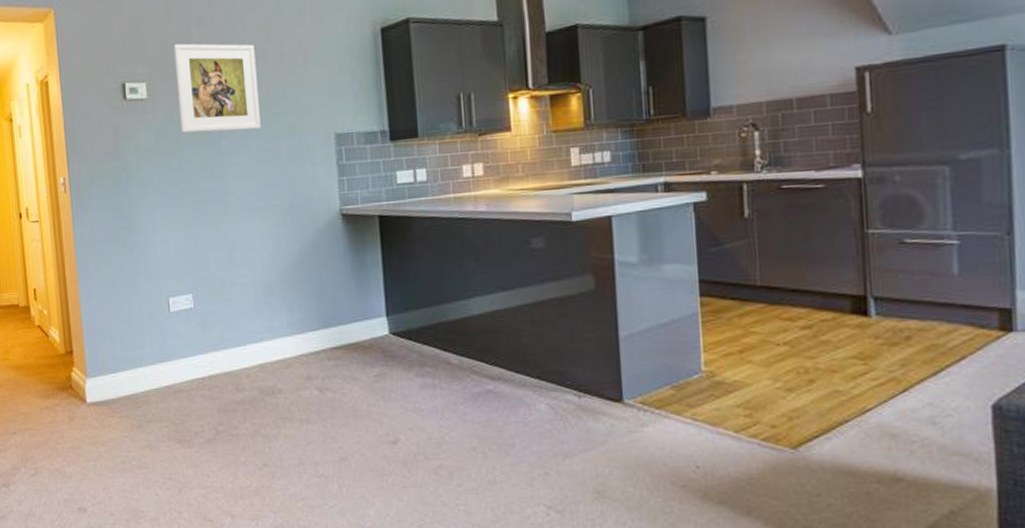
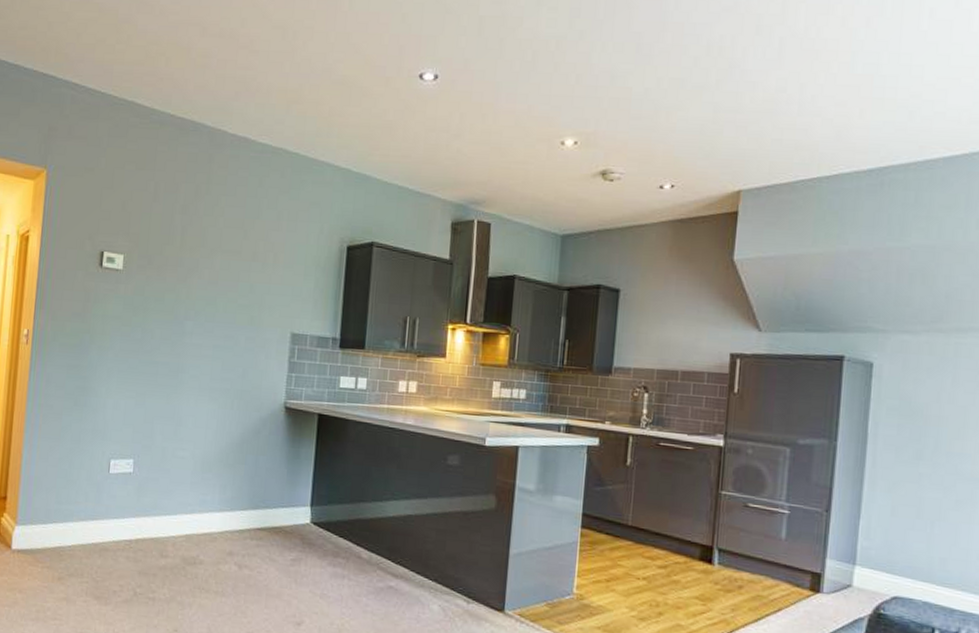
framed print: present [173,43,261,133] -> none [150,225,231,317]

